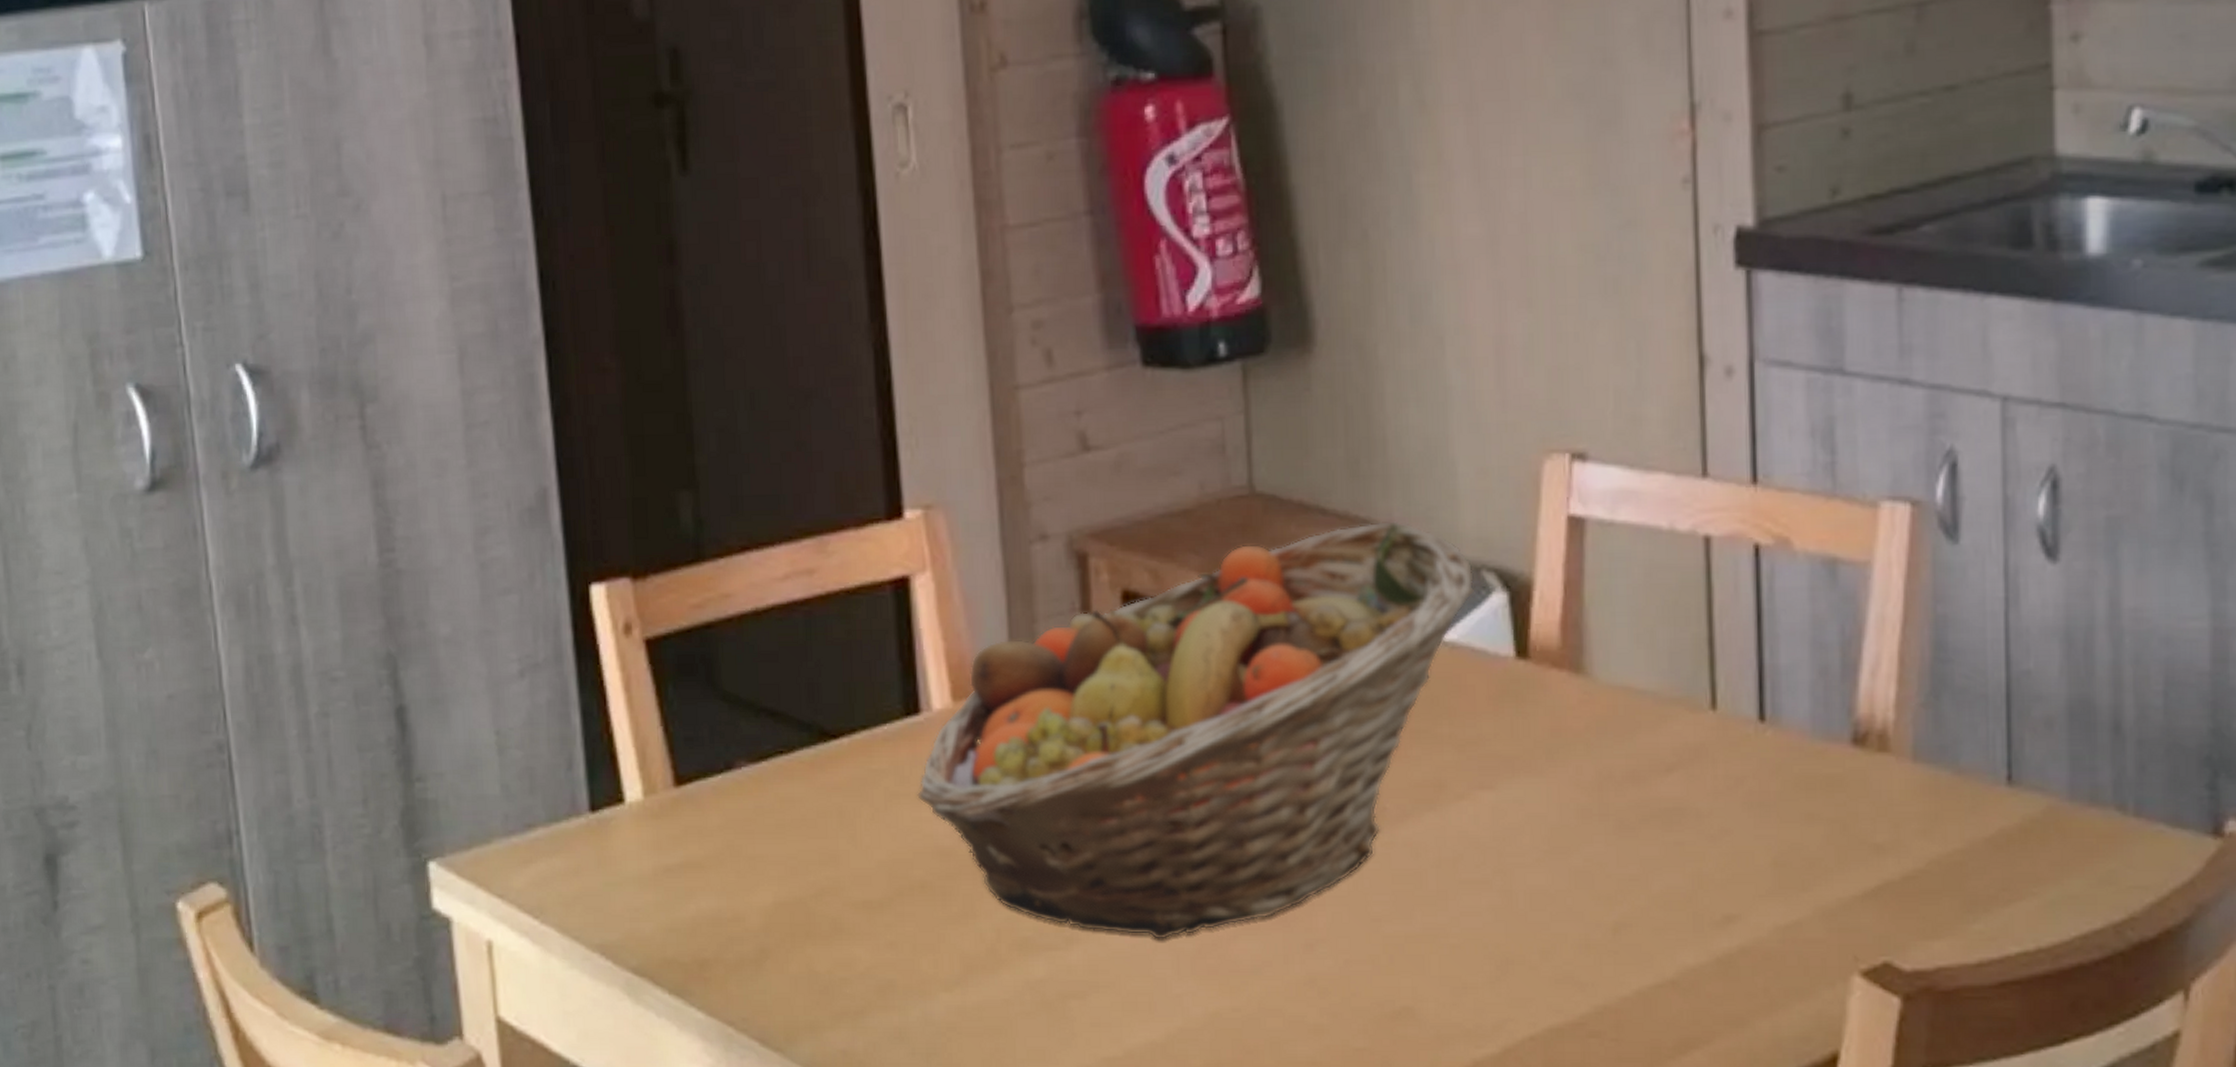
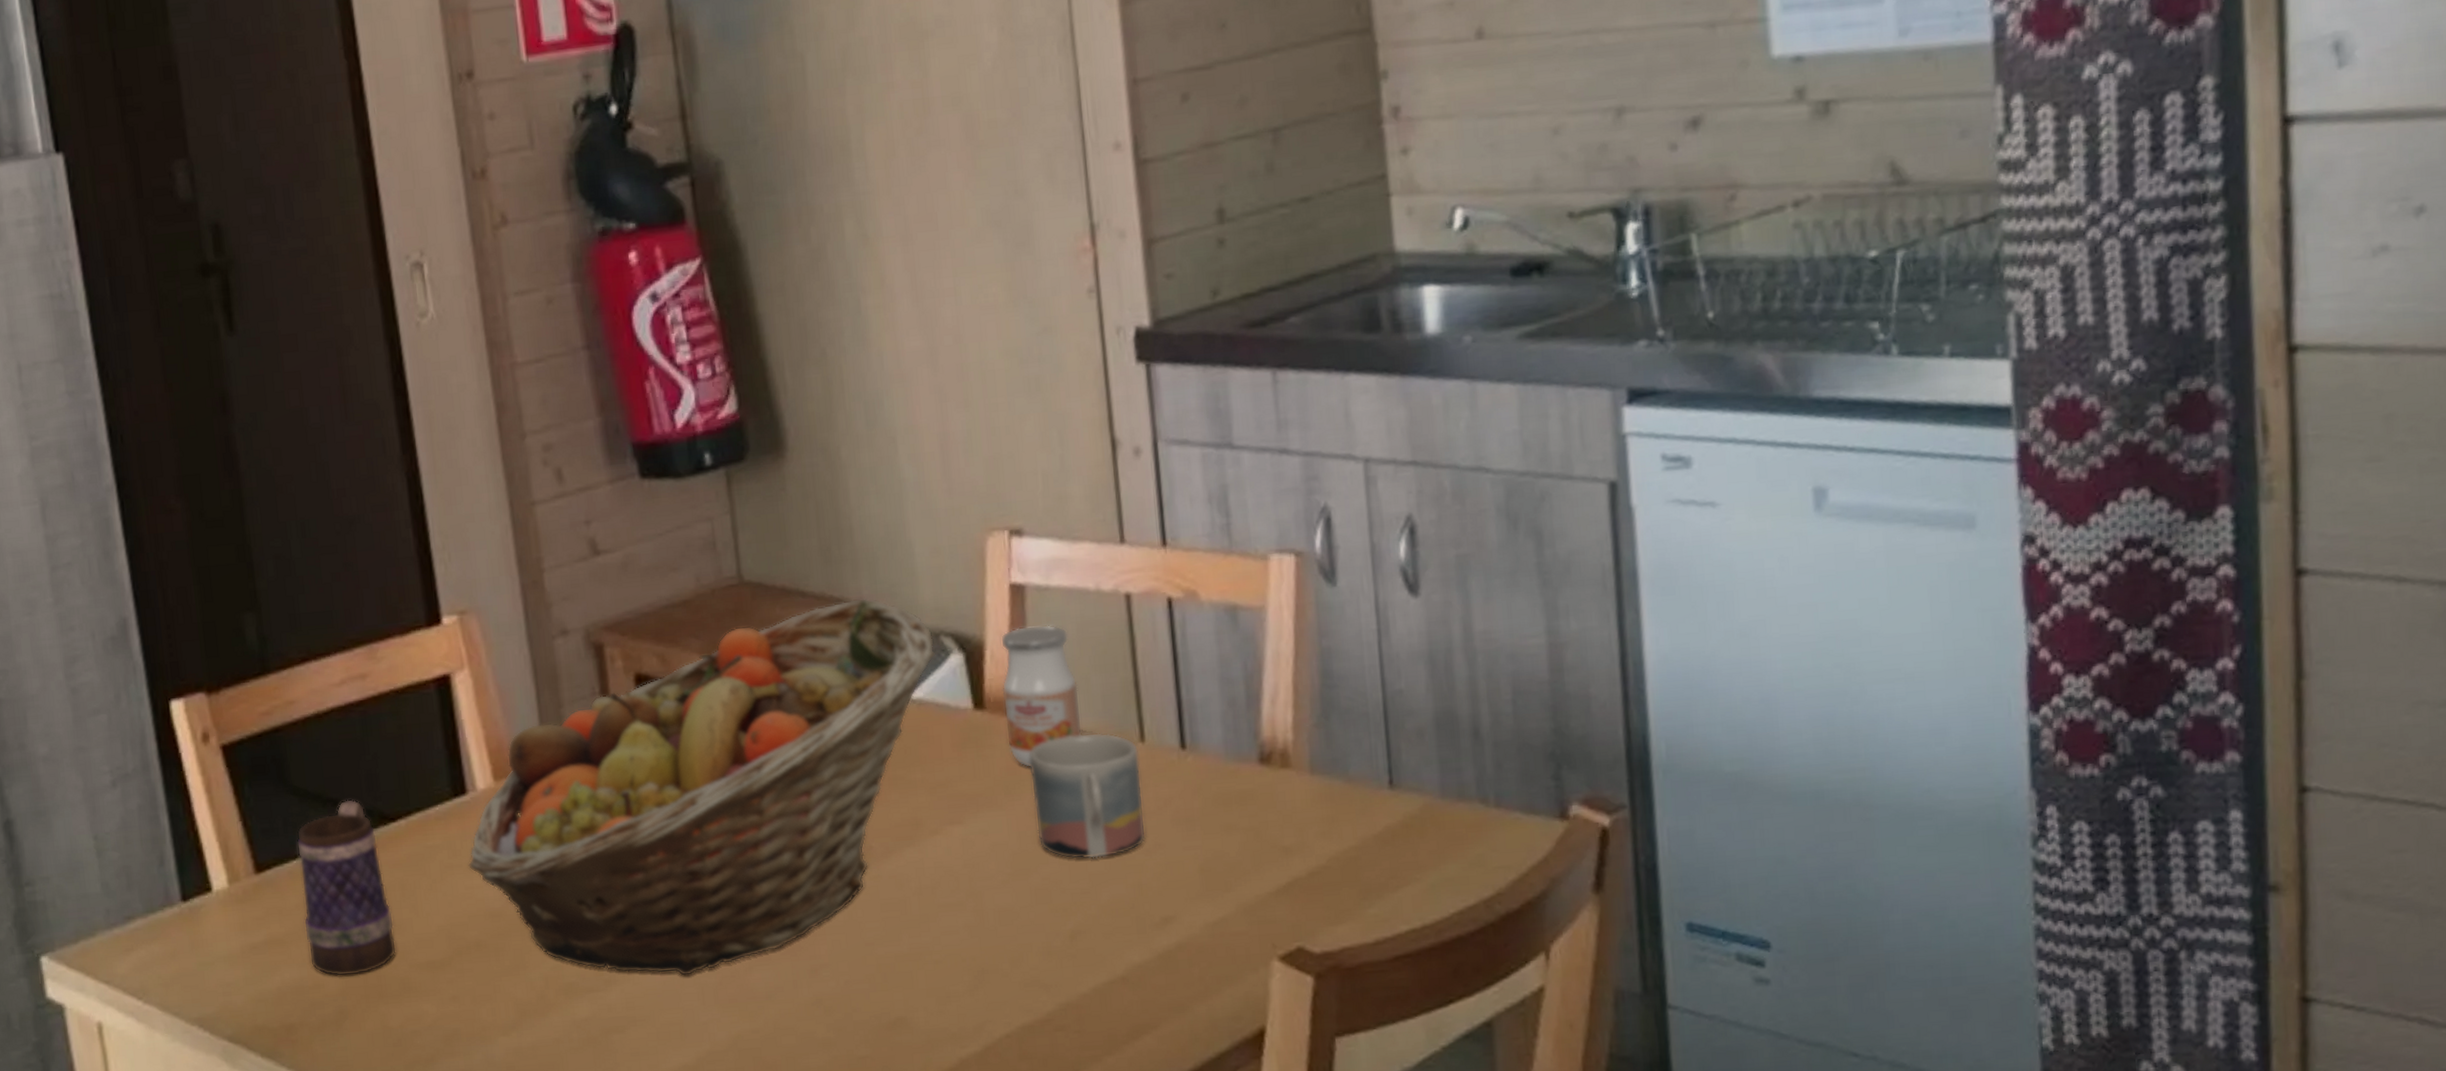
mug: none [723,710,830,911] -> present [296,799,397,977]
jam jar: none [1550,565,1644,731] -> present [1002,624,1083,768]
mug: none [1577,694,1712,841] -> present [1029,732,1146,859]

